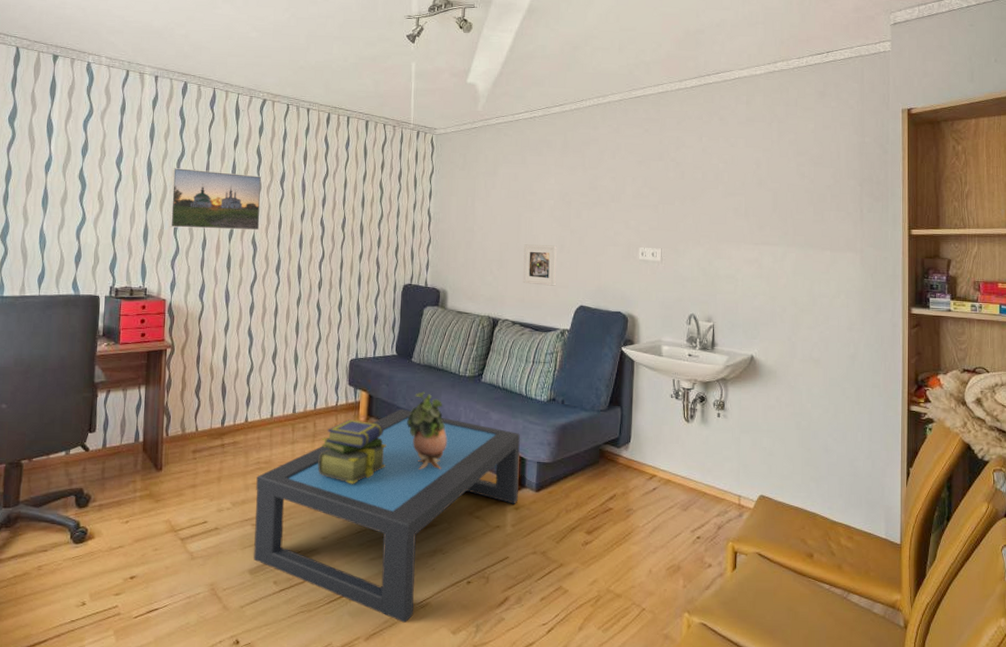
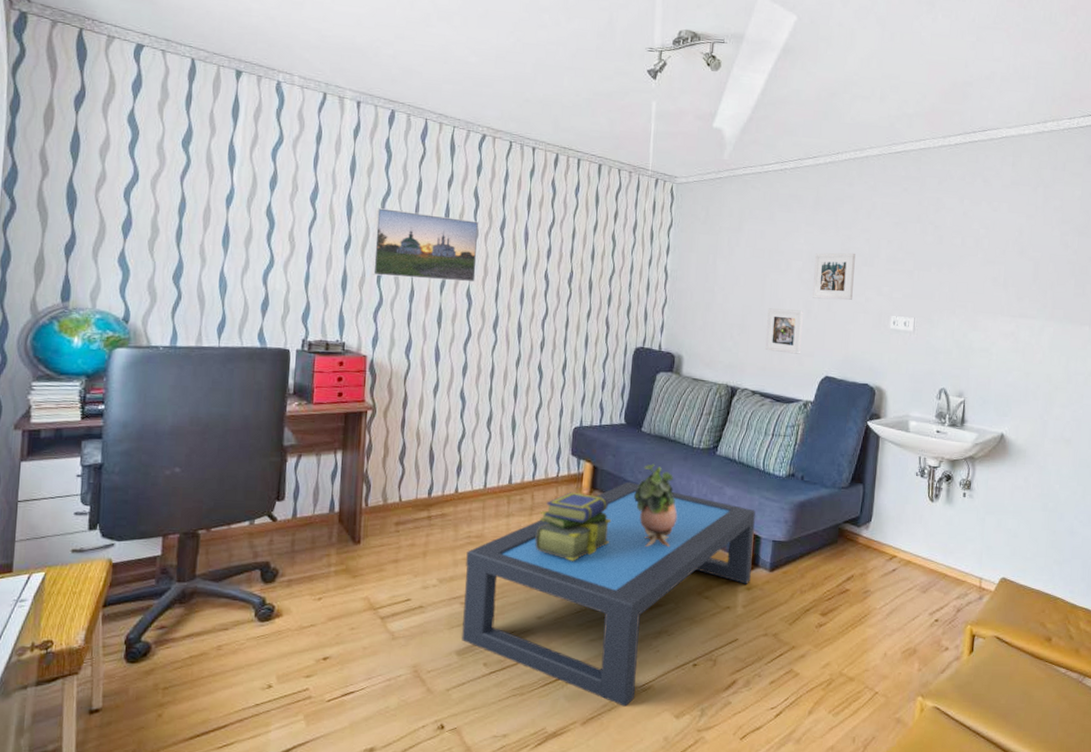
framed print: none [565,190,603,235] -> present [812,252,855,301]

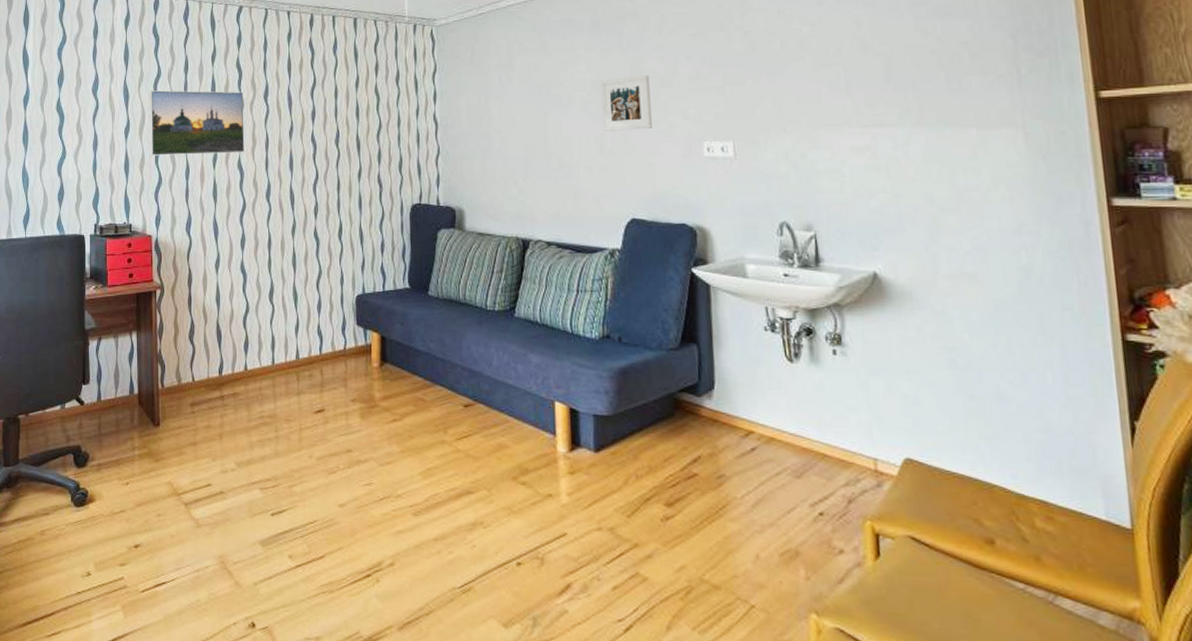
coffee table: present [462,482,755,707] -> none [261,352,573,611]
stack of books: present [535,492,612,561] -> none [328,365,407,442]
potted plant: present [634,464,677,547] -> none [428,331,478,425]
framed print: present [765,308,803,354] -> none [554,146,599,196]

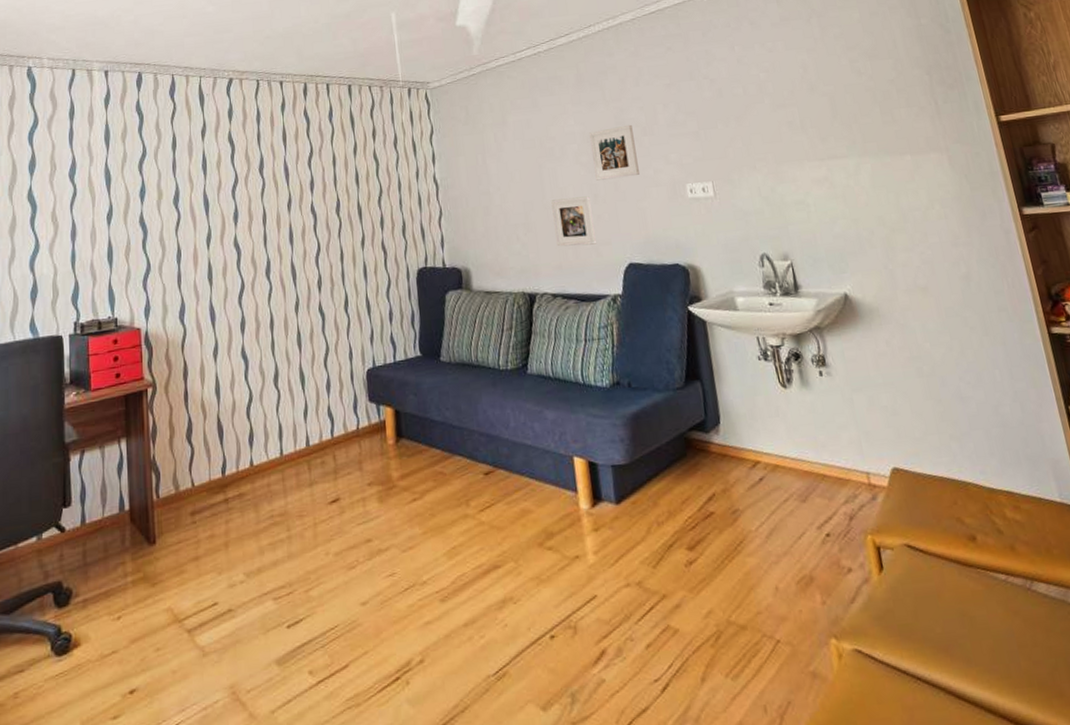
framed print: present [149,90,245,156] -> none [133,166,241,241]
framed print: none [554,146,599,196] -> present [551,196,597,247]

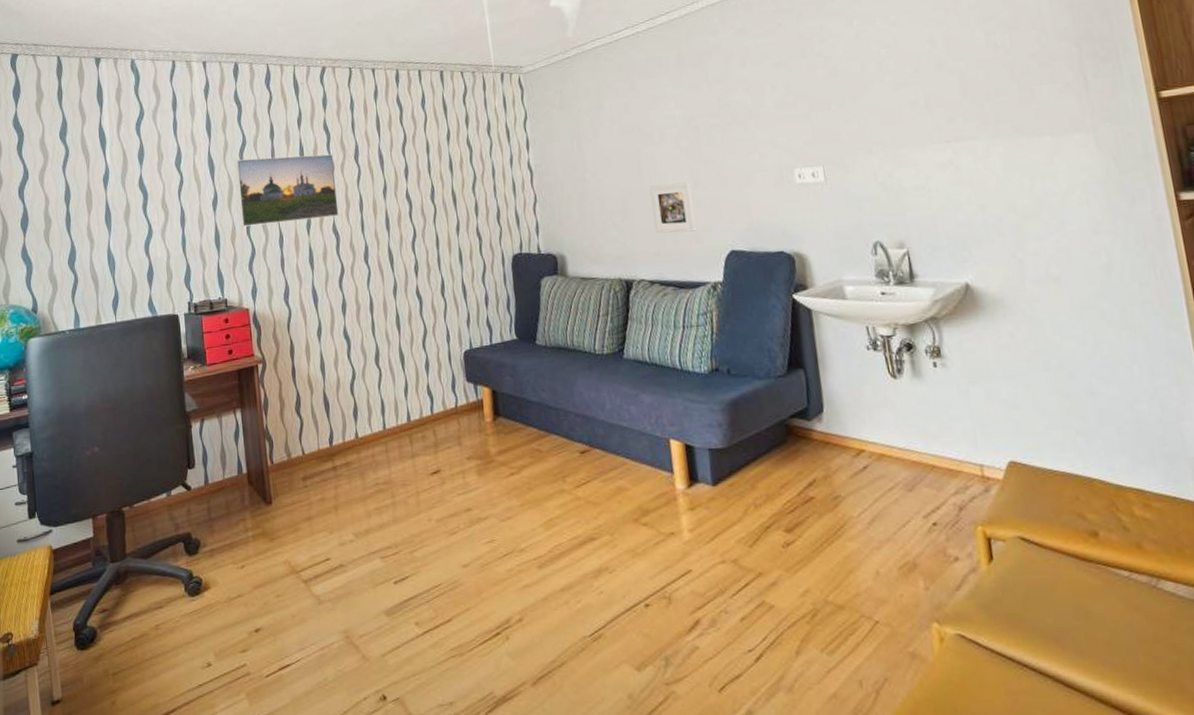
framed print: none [133,166,241,241] -> present [235,154,339,227]
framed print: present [589,124,639,181] -> none [691,107,744,166]

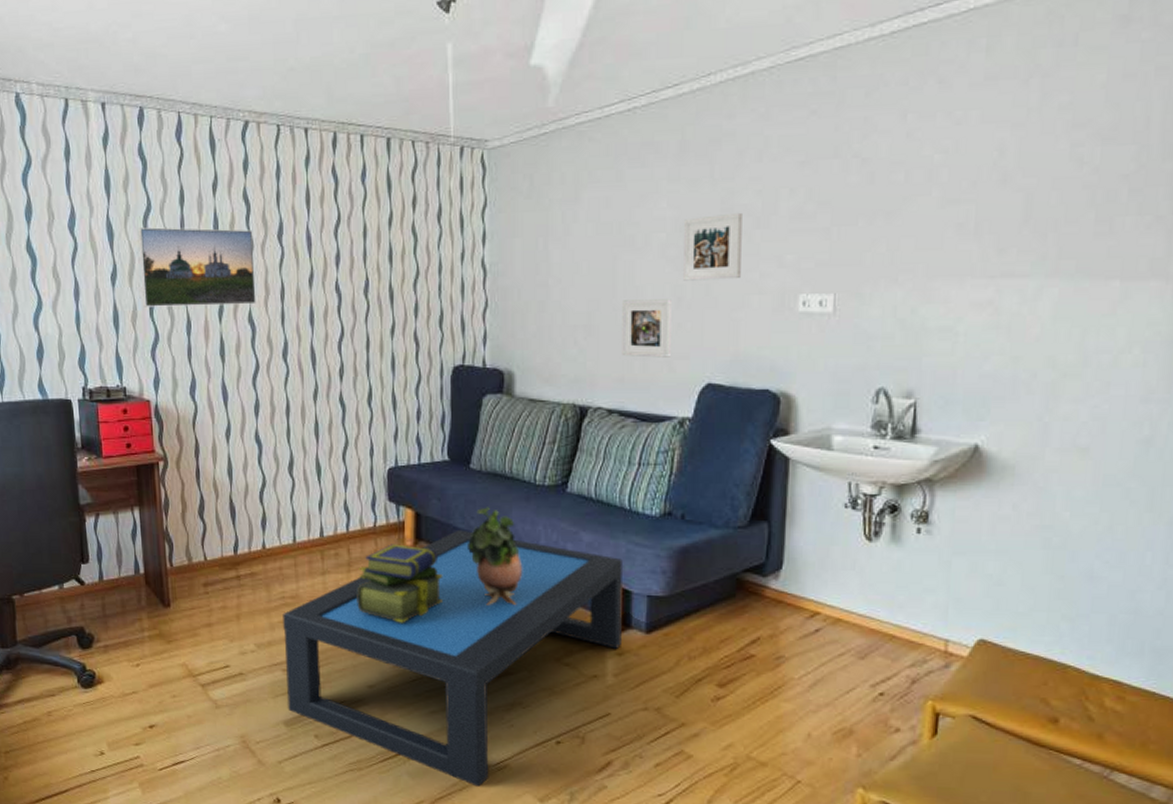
coffee table: none [378,402,692,661] -> present [283,529,622,787]
stack of books: none [444,421,524,499] -> present [356,544,443,623]
potted plant: none [541,379,594,473] -> present [468,507,522,606]
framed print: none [691,107,744,166] -> present [683,212,742,281]

